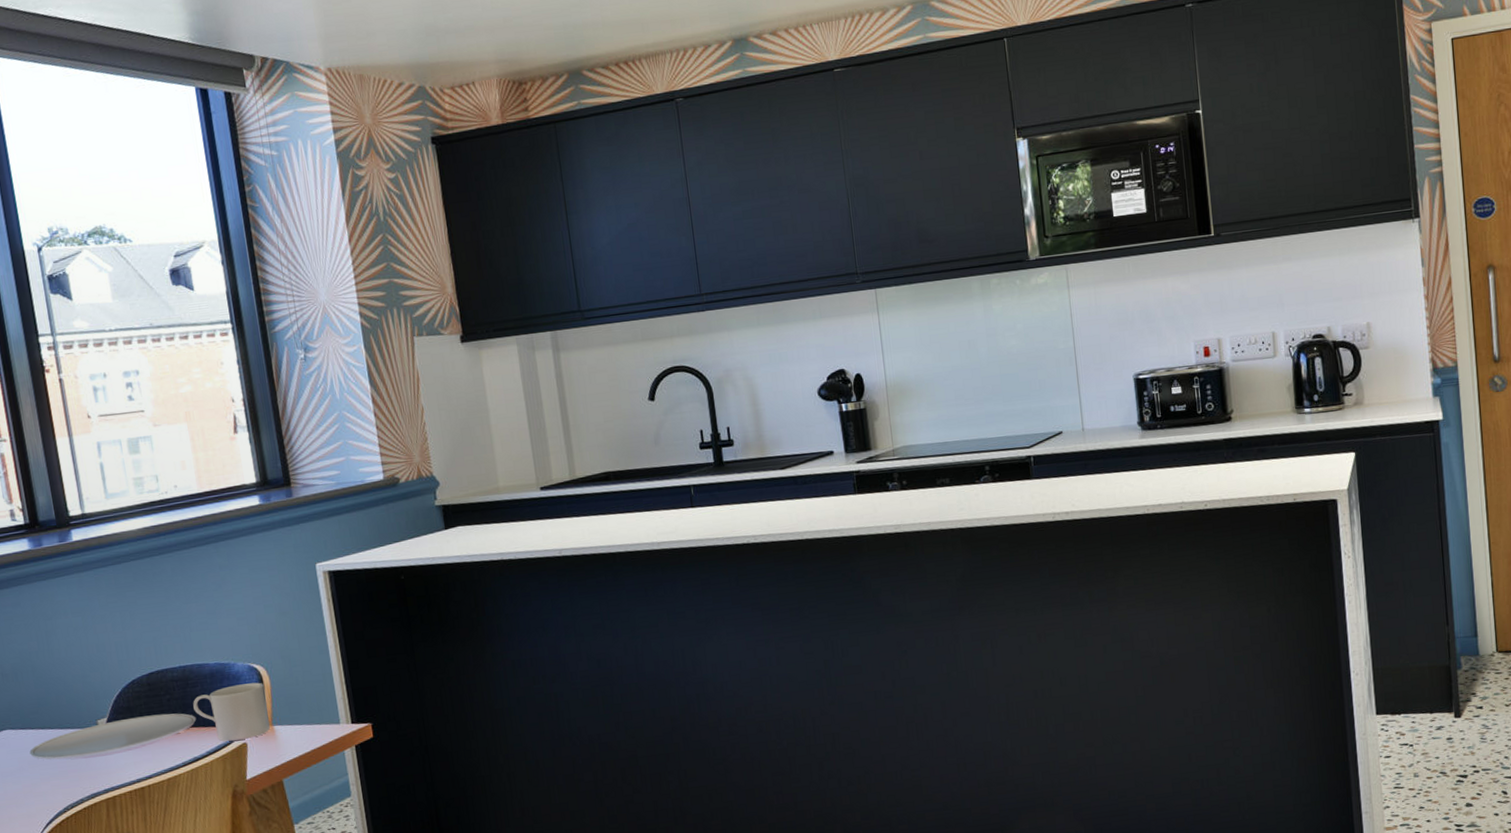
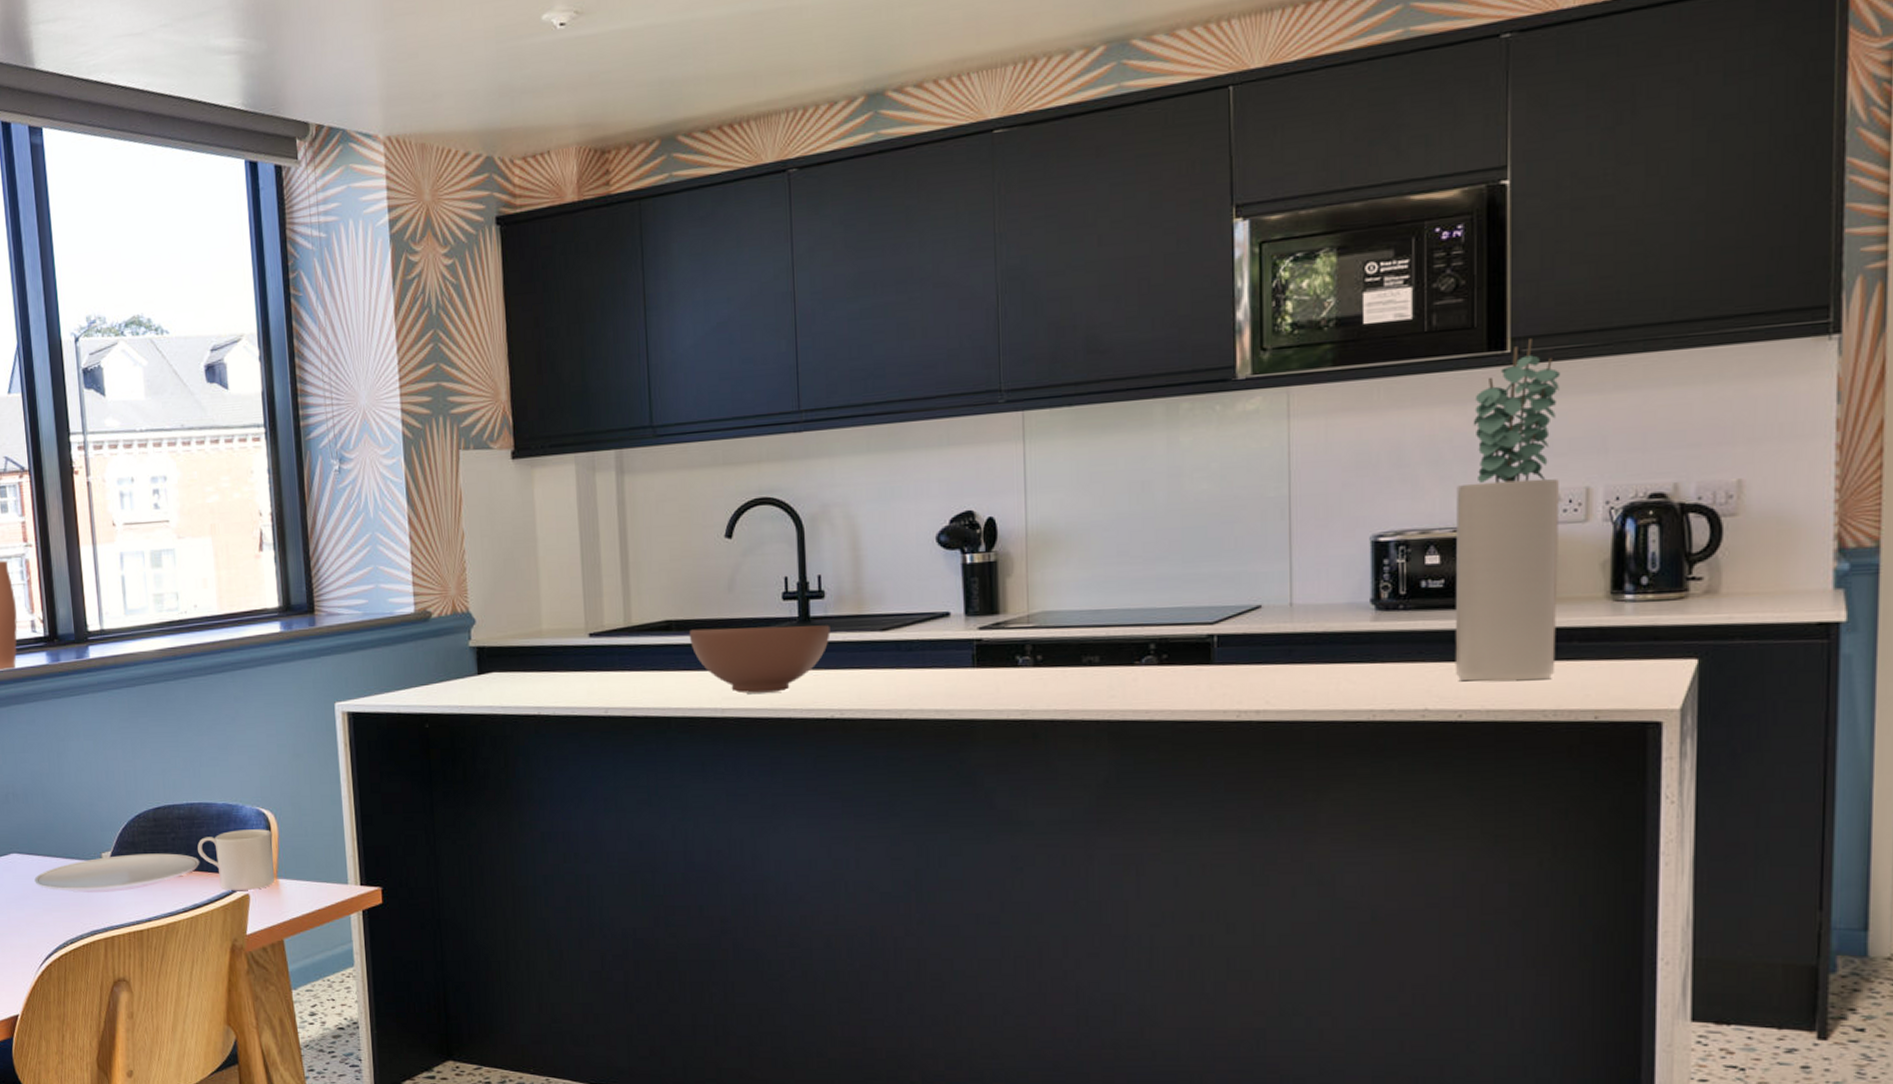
bowl: none [625,467,741,529] -> present [689,625,831,694]
vase: none [1188,225,1265,480] -> present [1455,339,1561,683]

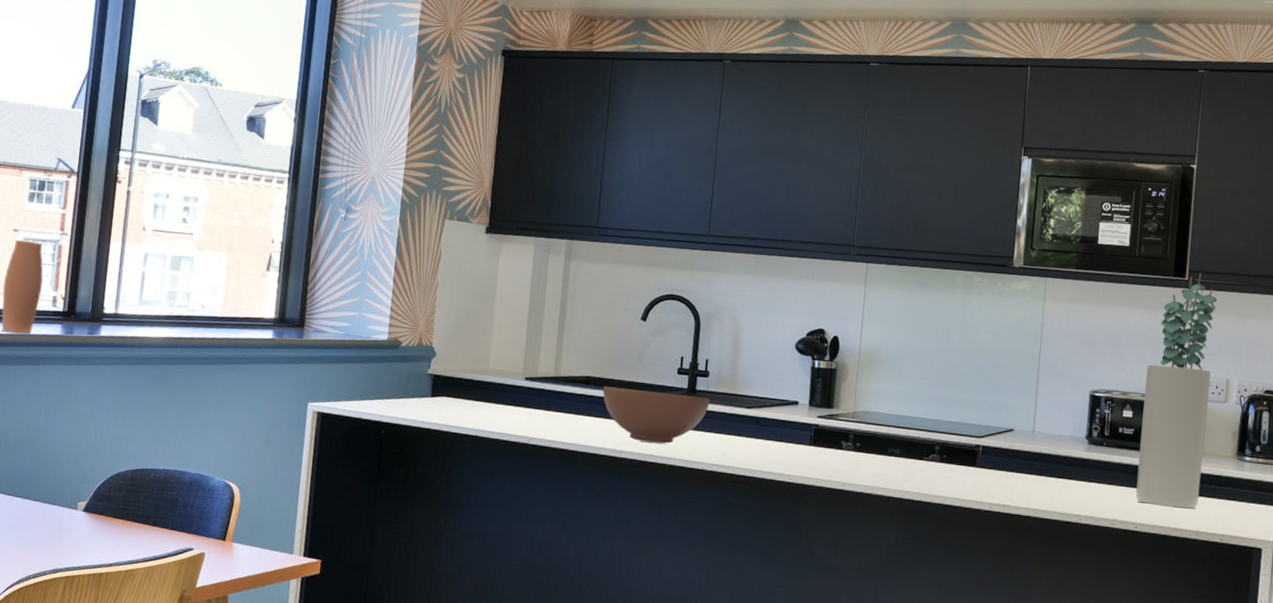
plate: present [34,853,200,893] -> none [10,506,166,538]
mug: present [197,829,274,891] -> none [166,497,235,550]

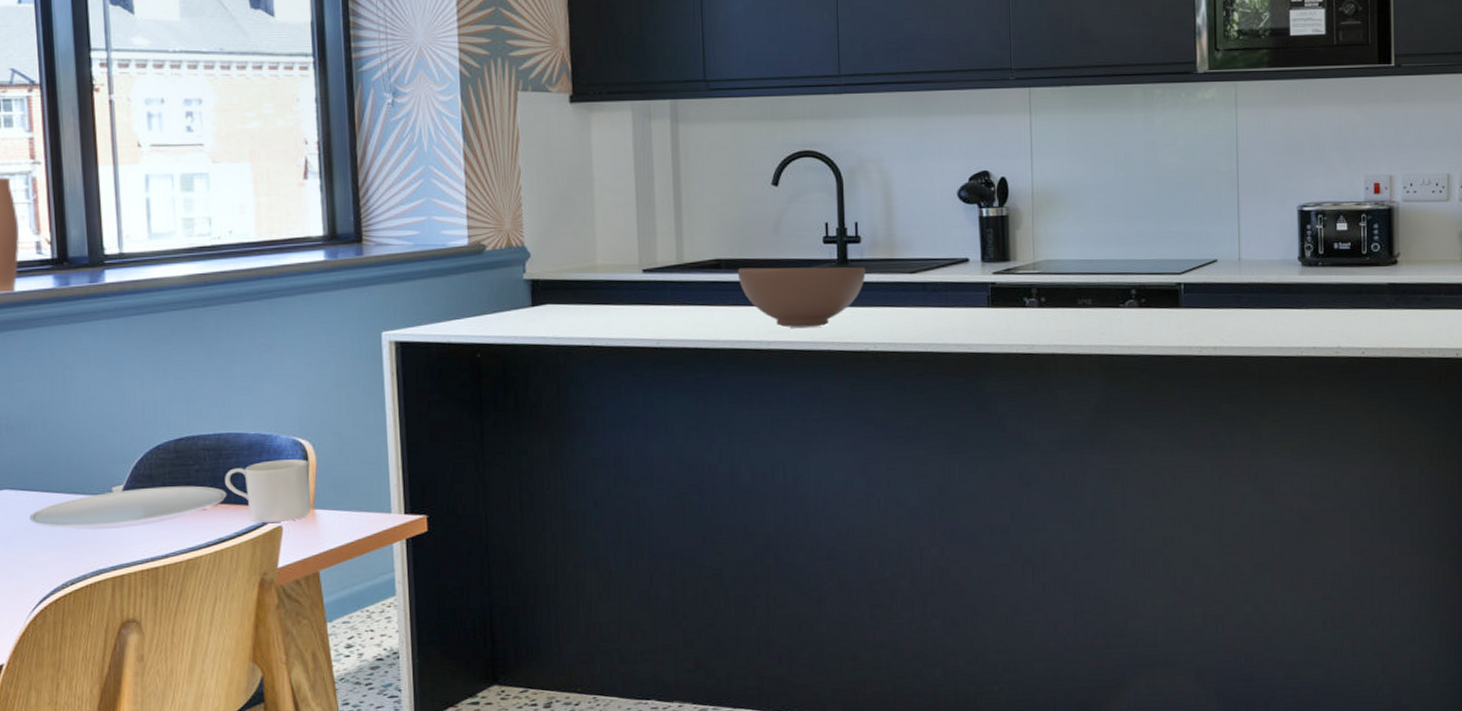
plate: none [10,506,166,538] -> present [29,486,227,530]
mug: none [166,497,235,550] -> present [225,459,311,524]
vase: present [1135,273,1218,510] -> none [1358,56,1430,326]

